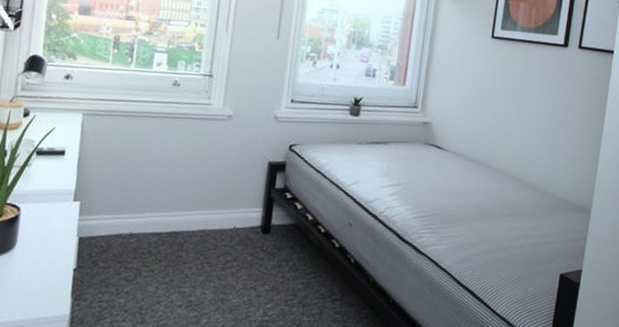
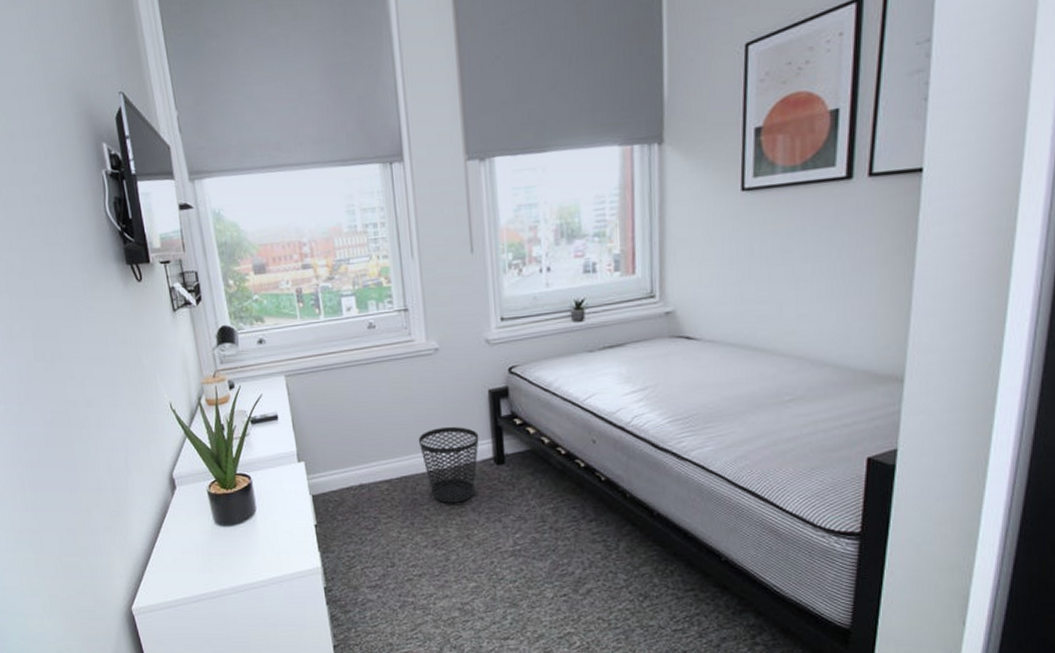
wastebasket: none [195,189,252,266] -> present [418,426,479,503]

